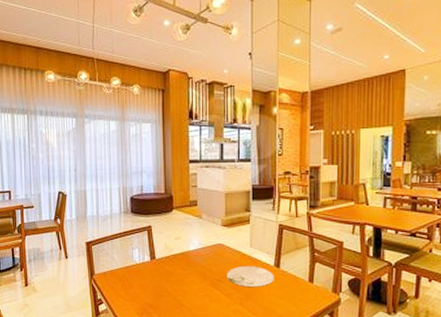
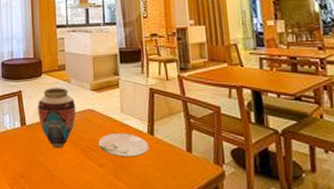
vase: none [167,223,207,281] -> present [37,88,76,149]

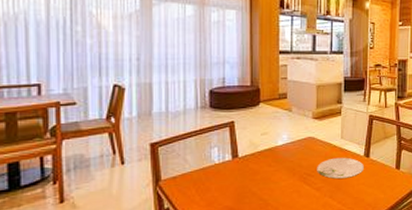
vase: present [37,88,76,149] -> none [252,117,296,178]

